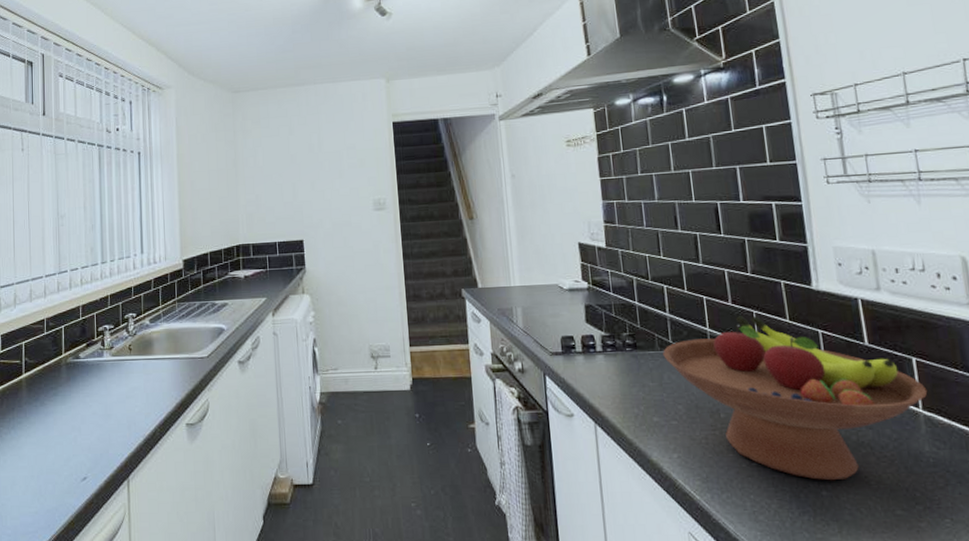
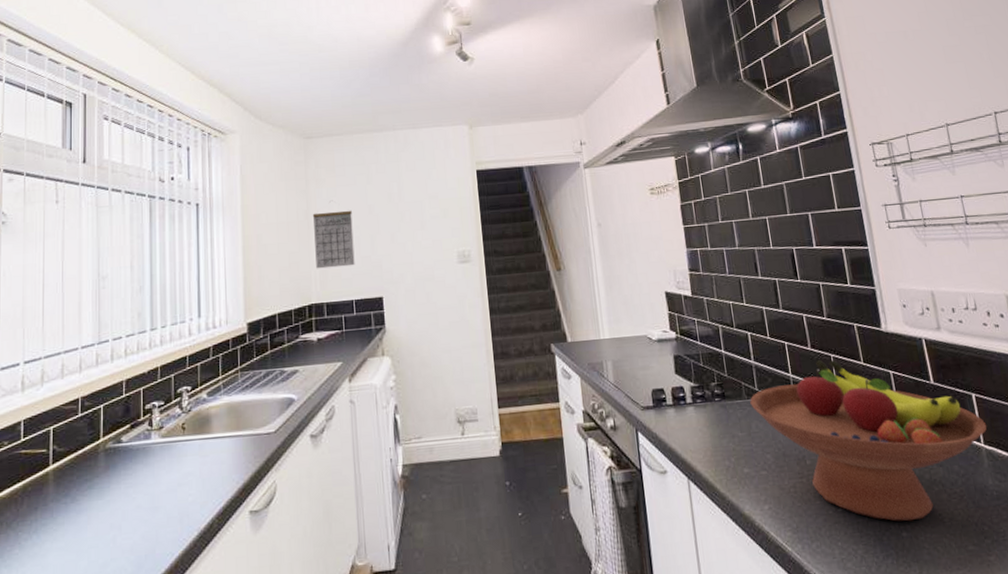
calendar: none [240,151,278,213] -> present [312,201,355,269]

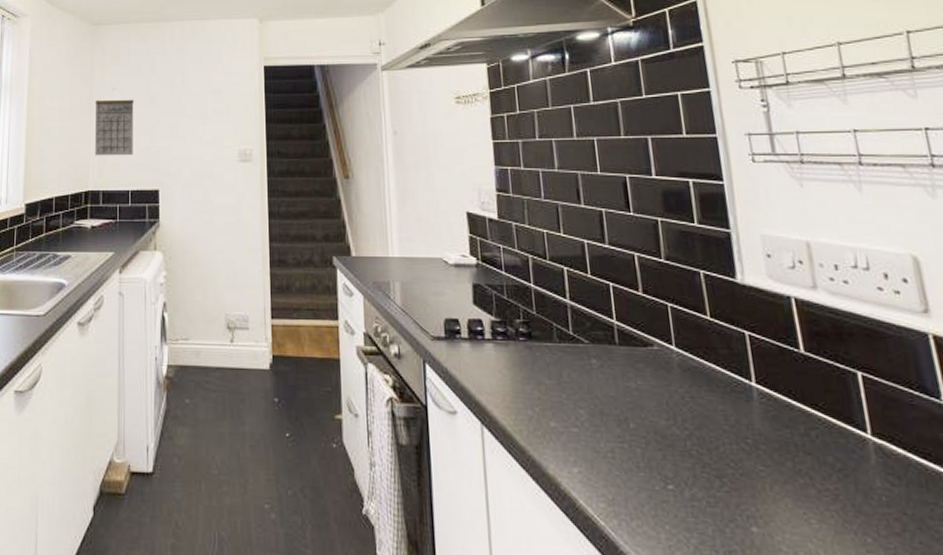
fruit bowl: present [750,360,987,522] -> none [562,308,877,515]

